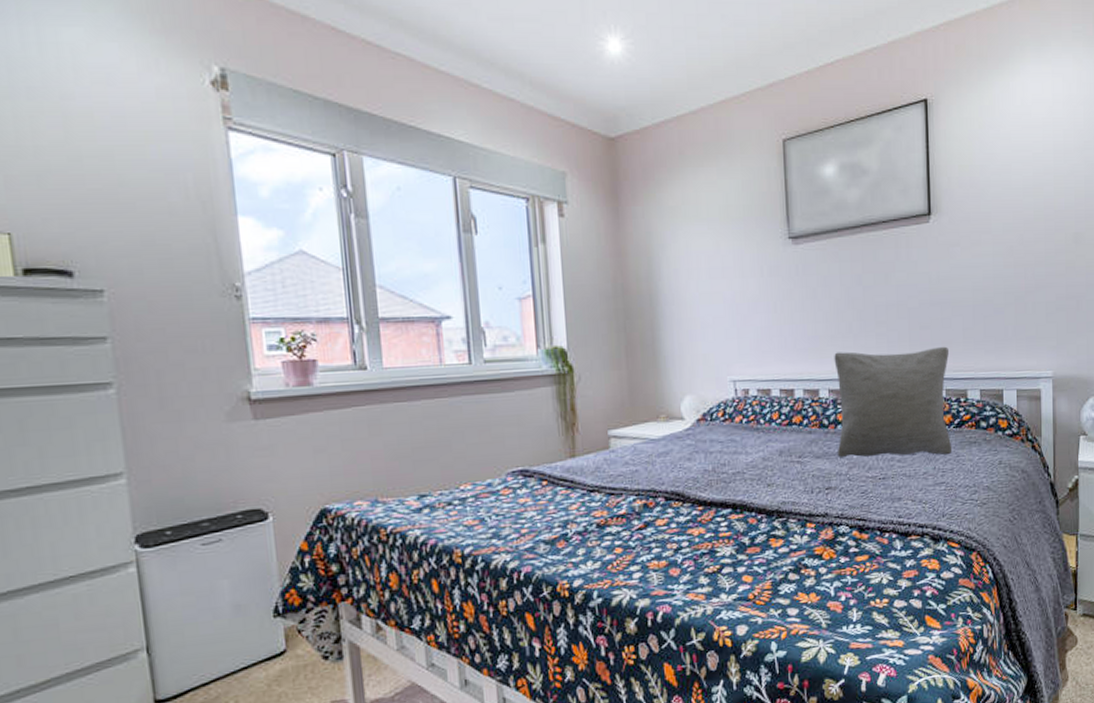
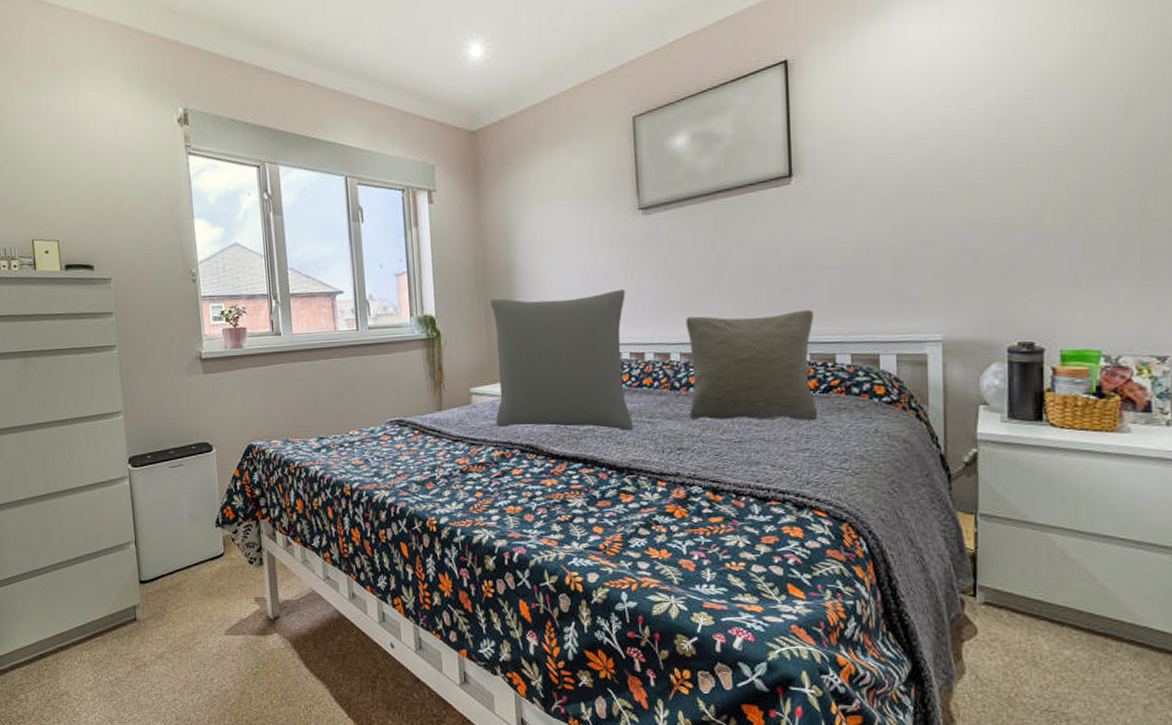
pillow: none [631,323,783,473] -> present [490,290,634,430]

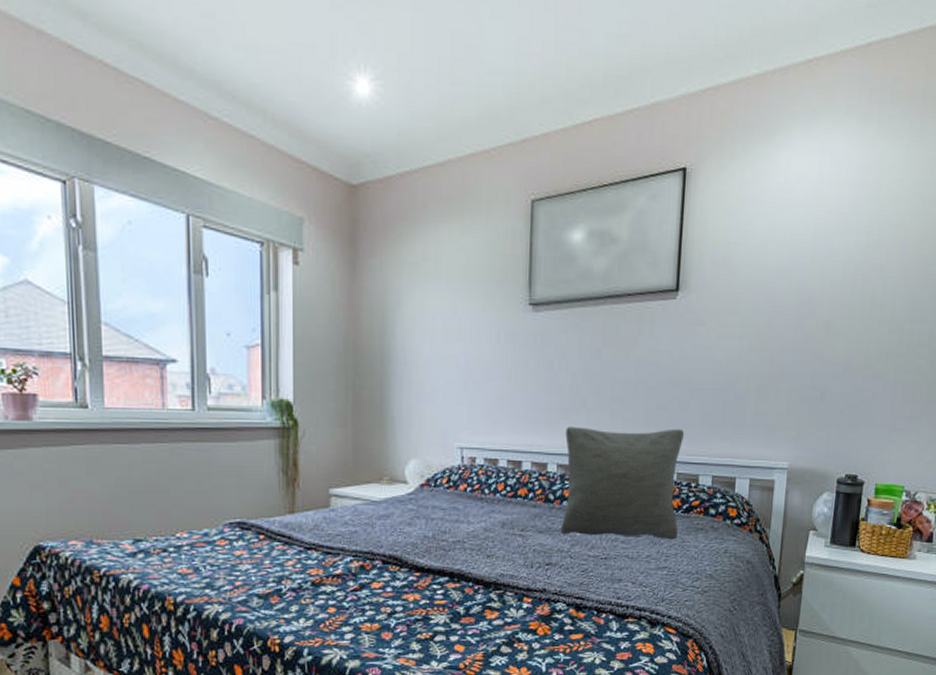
pillow: present [490,290,634,430] -> none [357,387,508,543]

